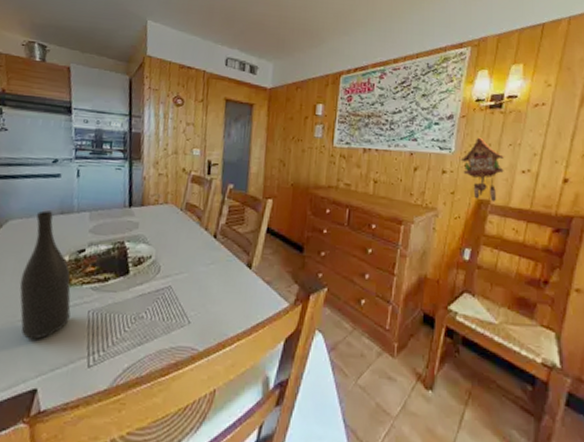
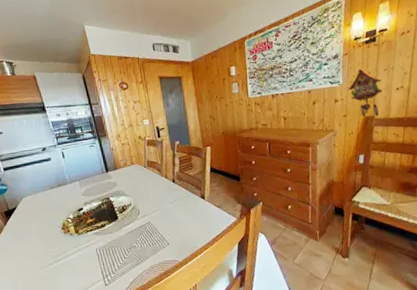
wine bottle: present [19,210,71,340] -> none [41,186,84,275]

